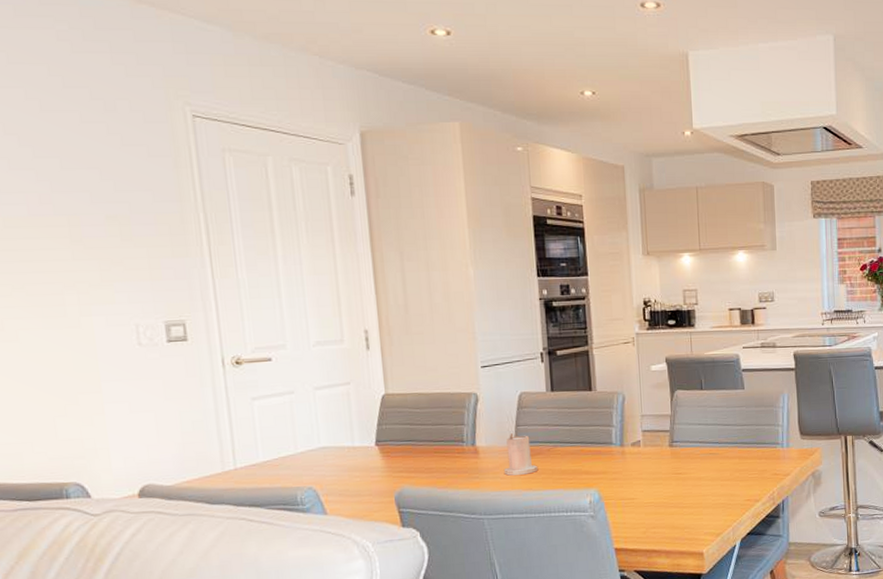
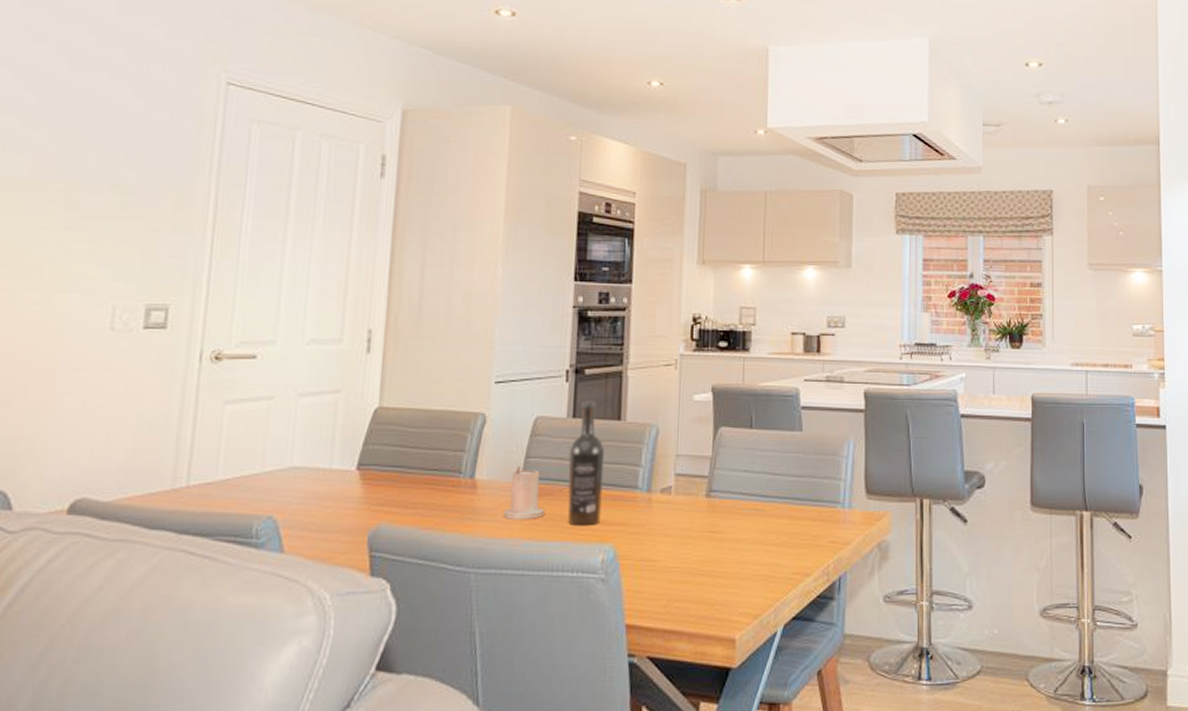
wine bottle: none [551,376,585,477] -> present [567,401,605,527]

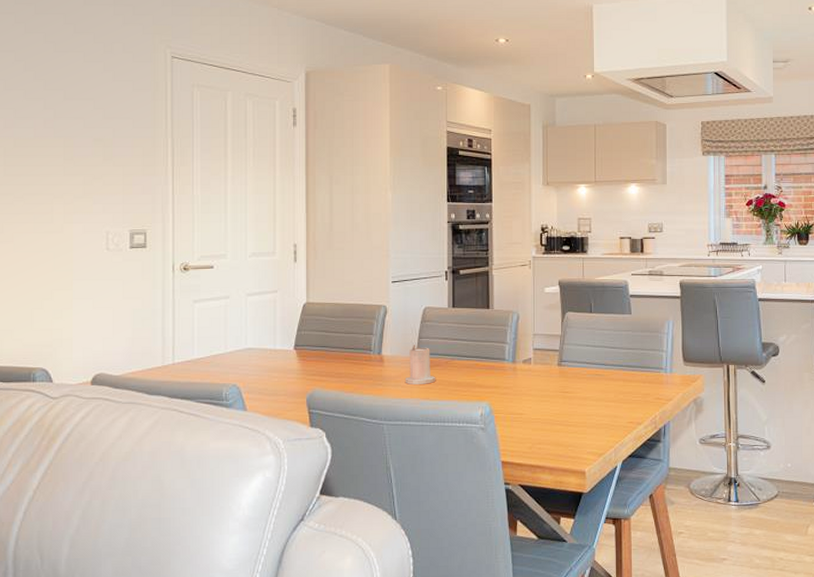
wine bottle: present [567,401,605,527] -> none [451,294,478,389]

